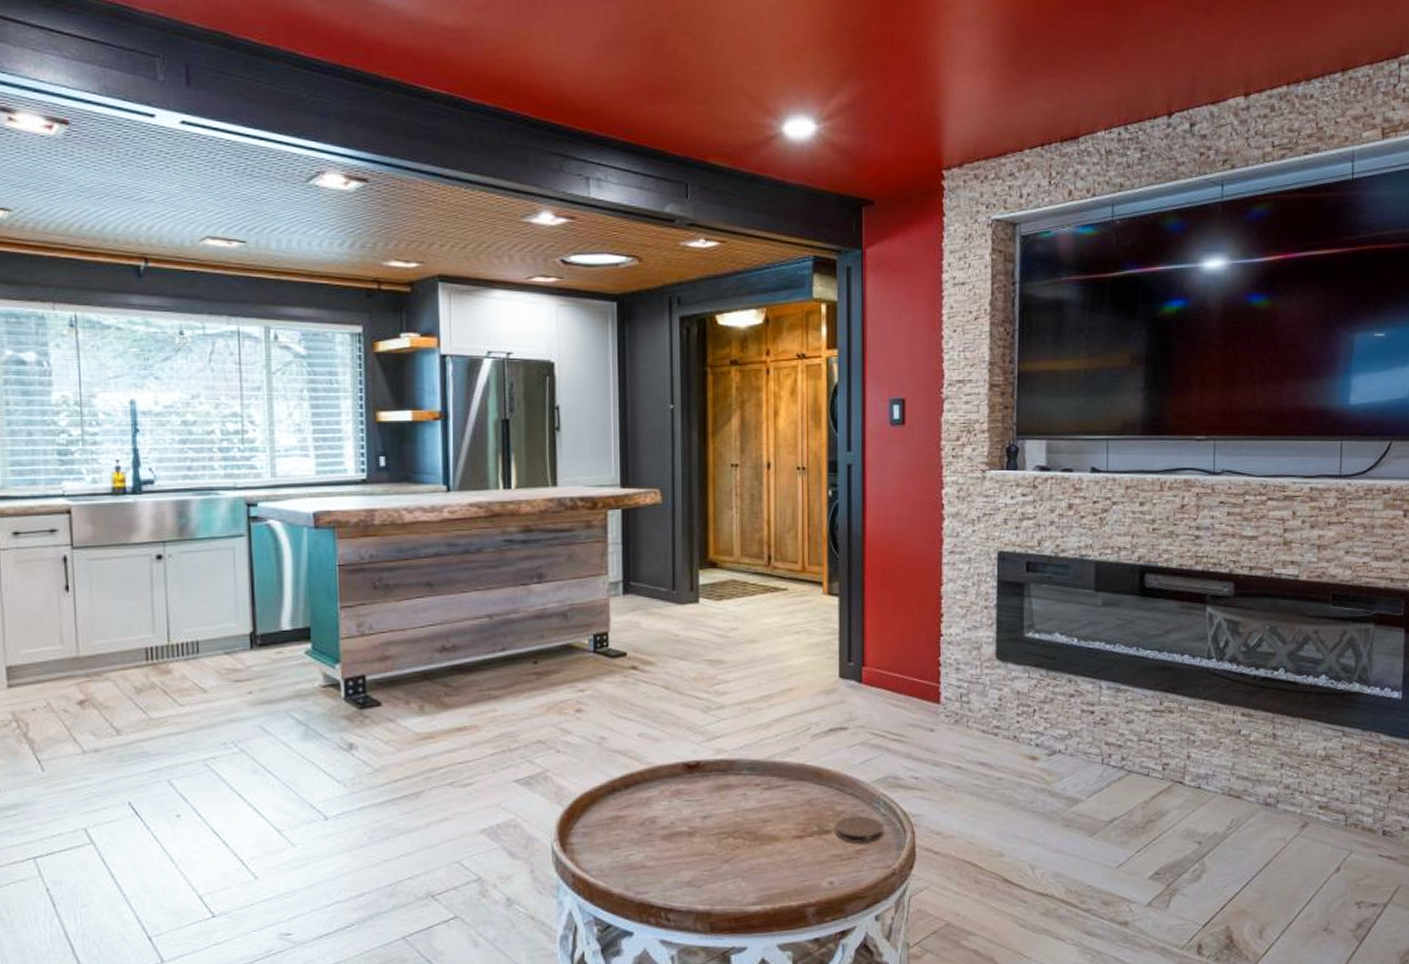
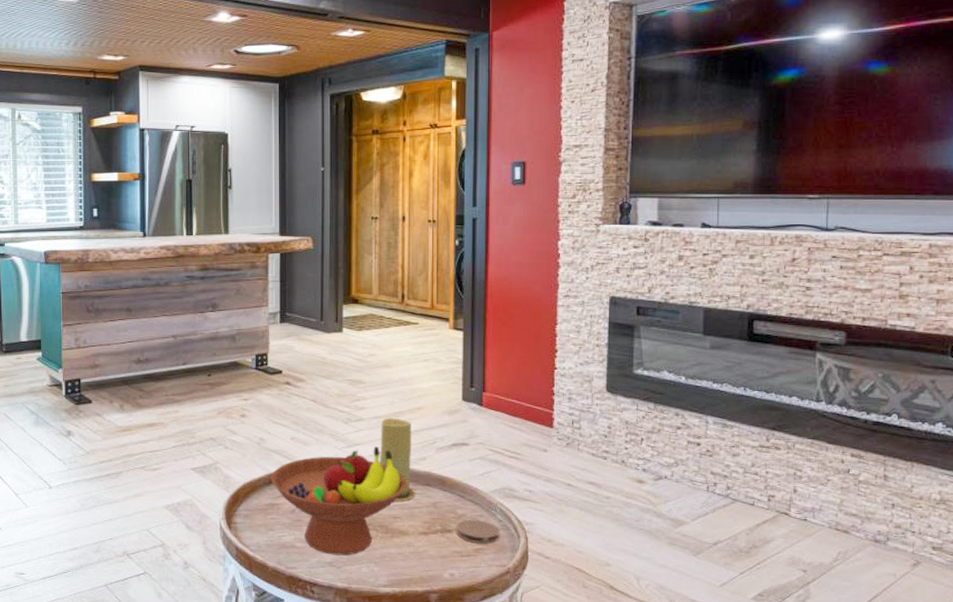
fruit bowl: none [614,738,777,873] -> present [271,447,406,555]
candle: none [745,702,788,802] -> present [380,418,416,501]

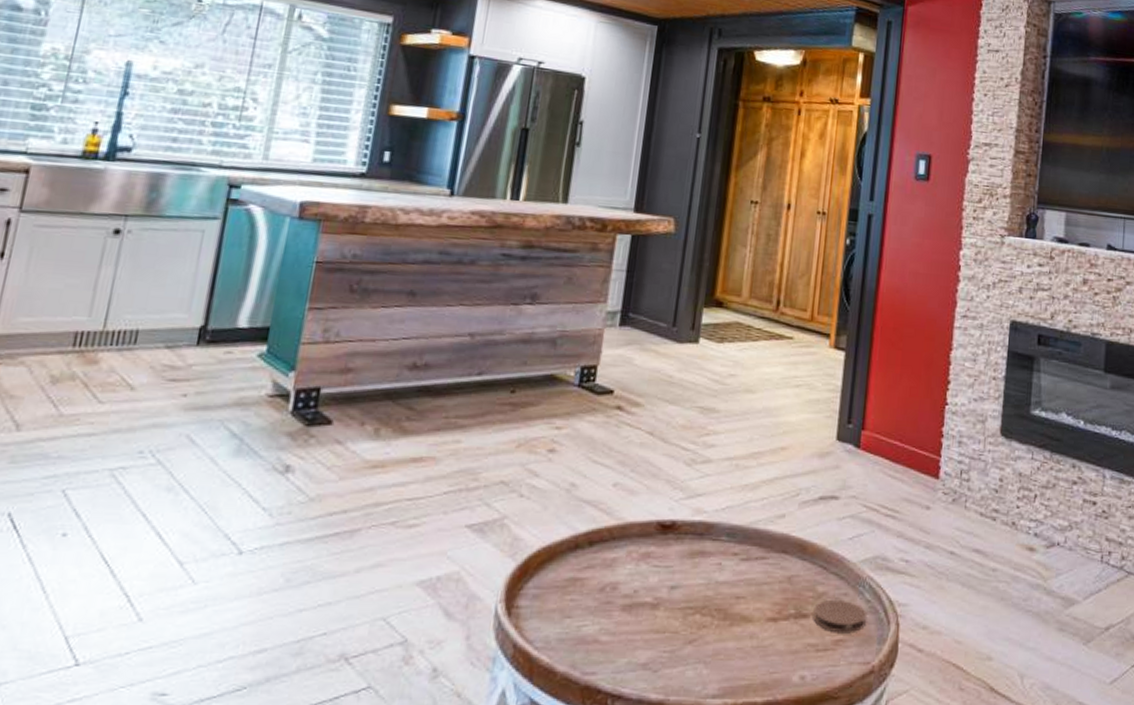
fruit bowl: present [271,447,406,555] -> none [577,499,758,653]
candle: present [380,418,416,501] -> none [726,459,772,575]

